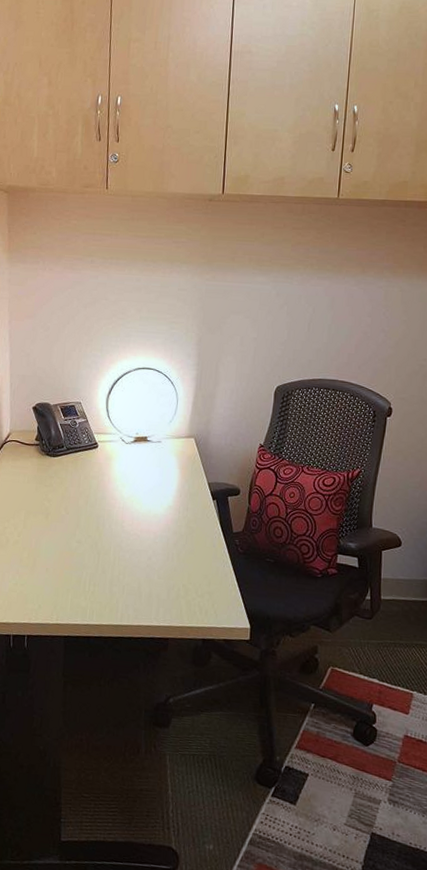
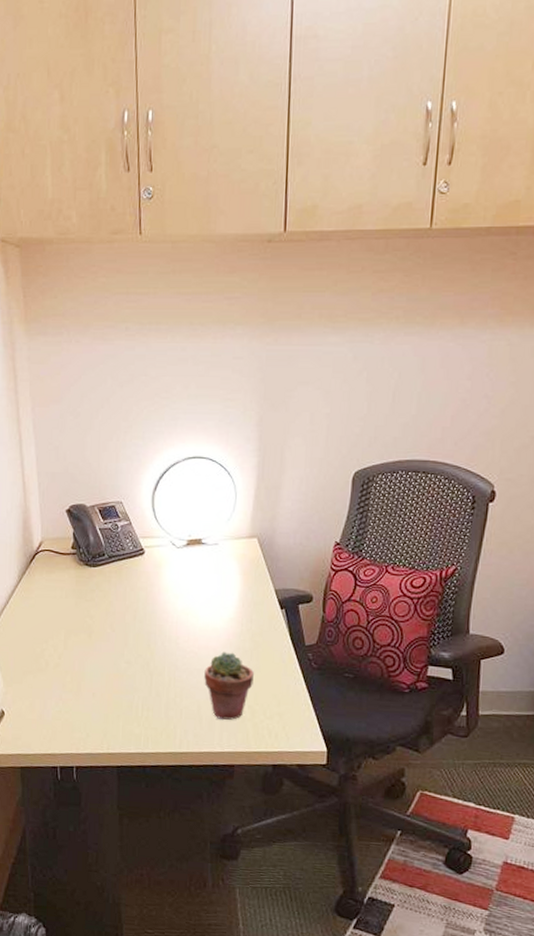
potted succulent: none [144,535,189,597] -> present [204,651,255,721]

